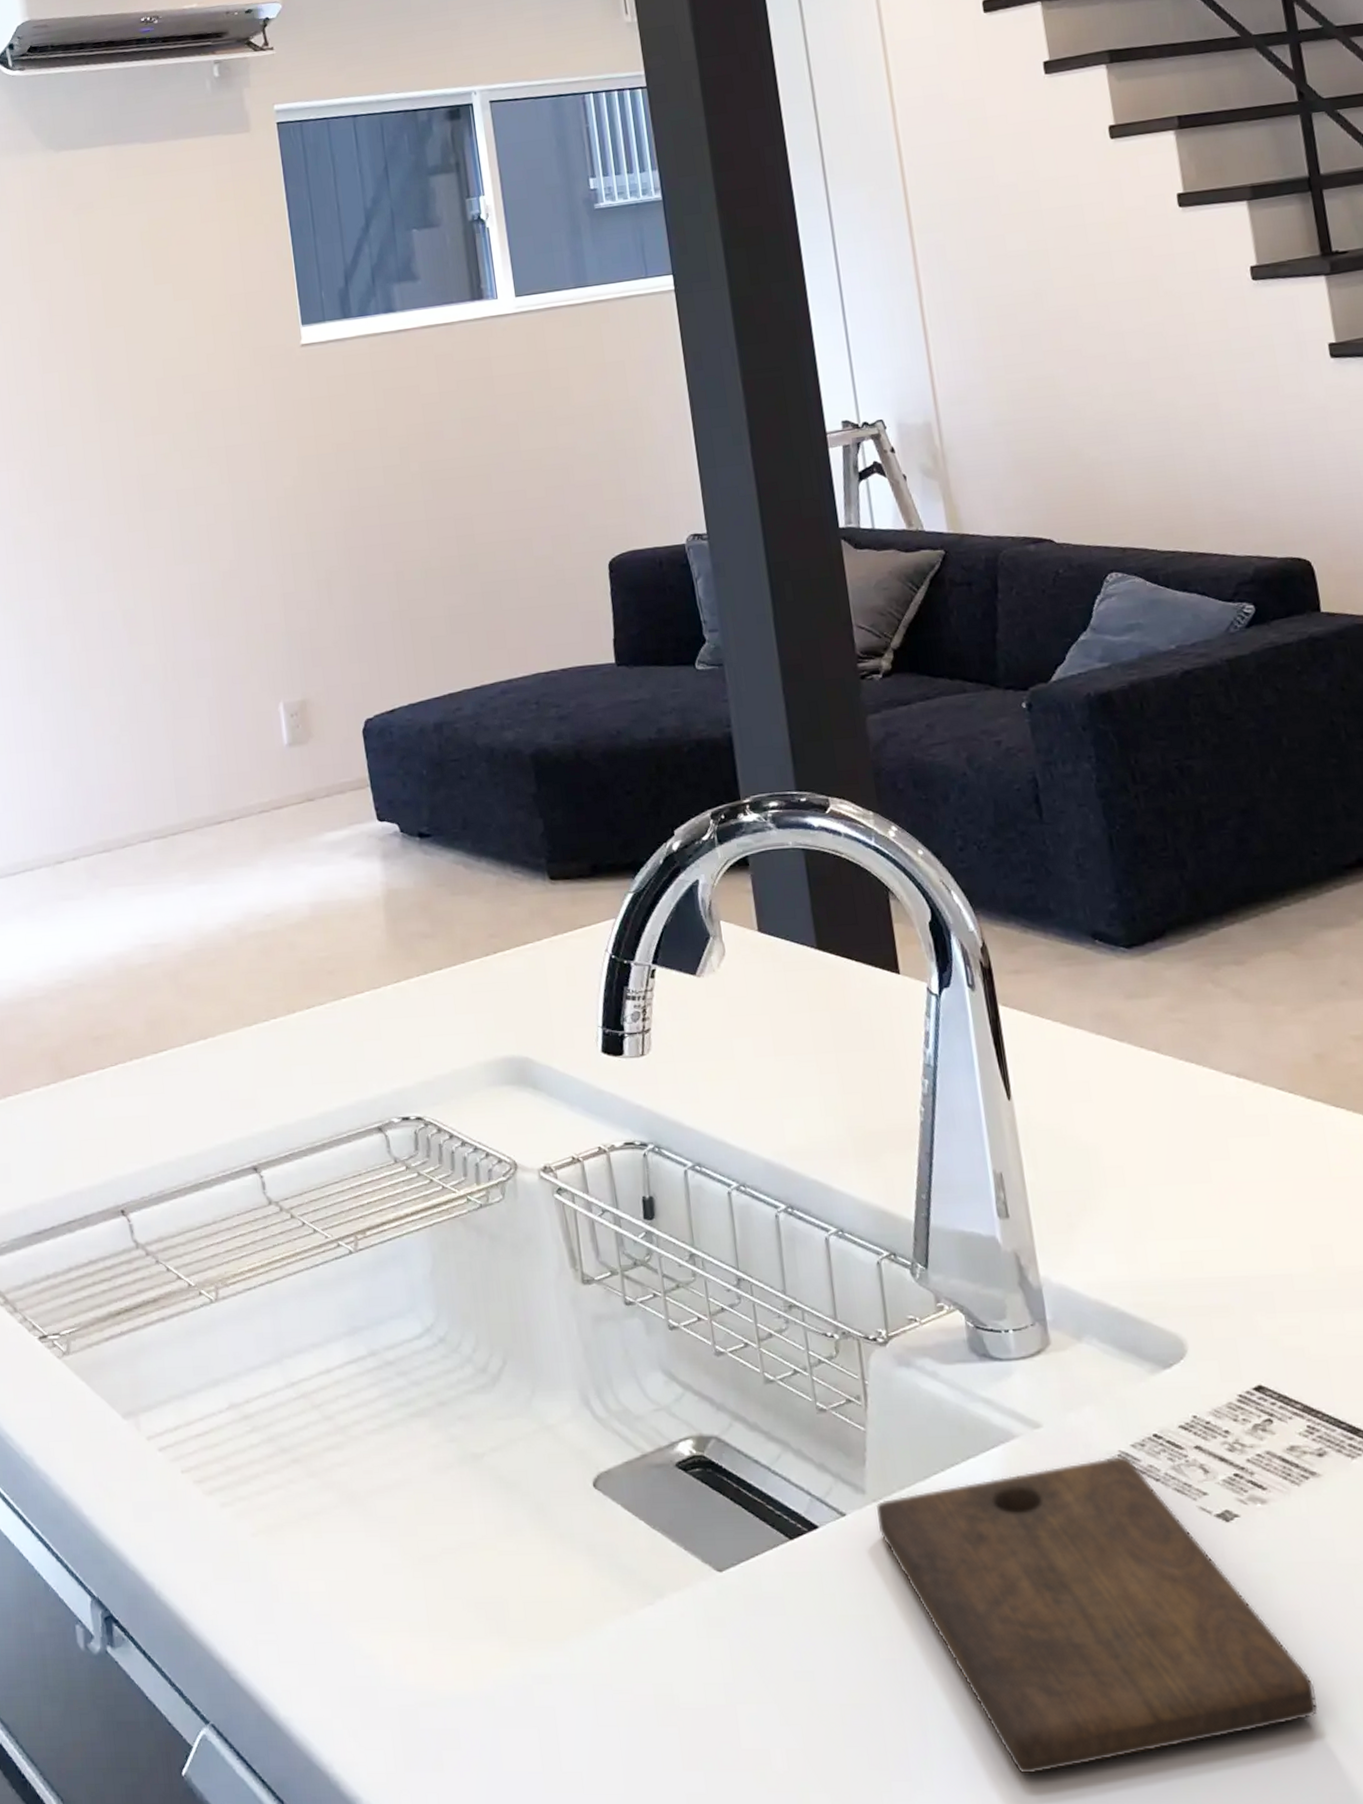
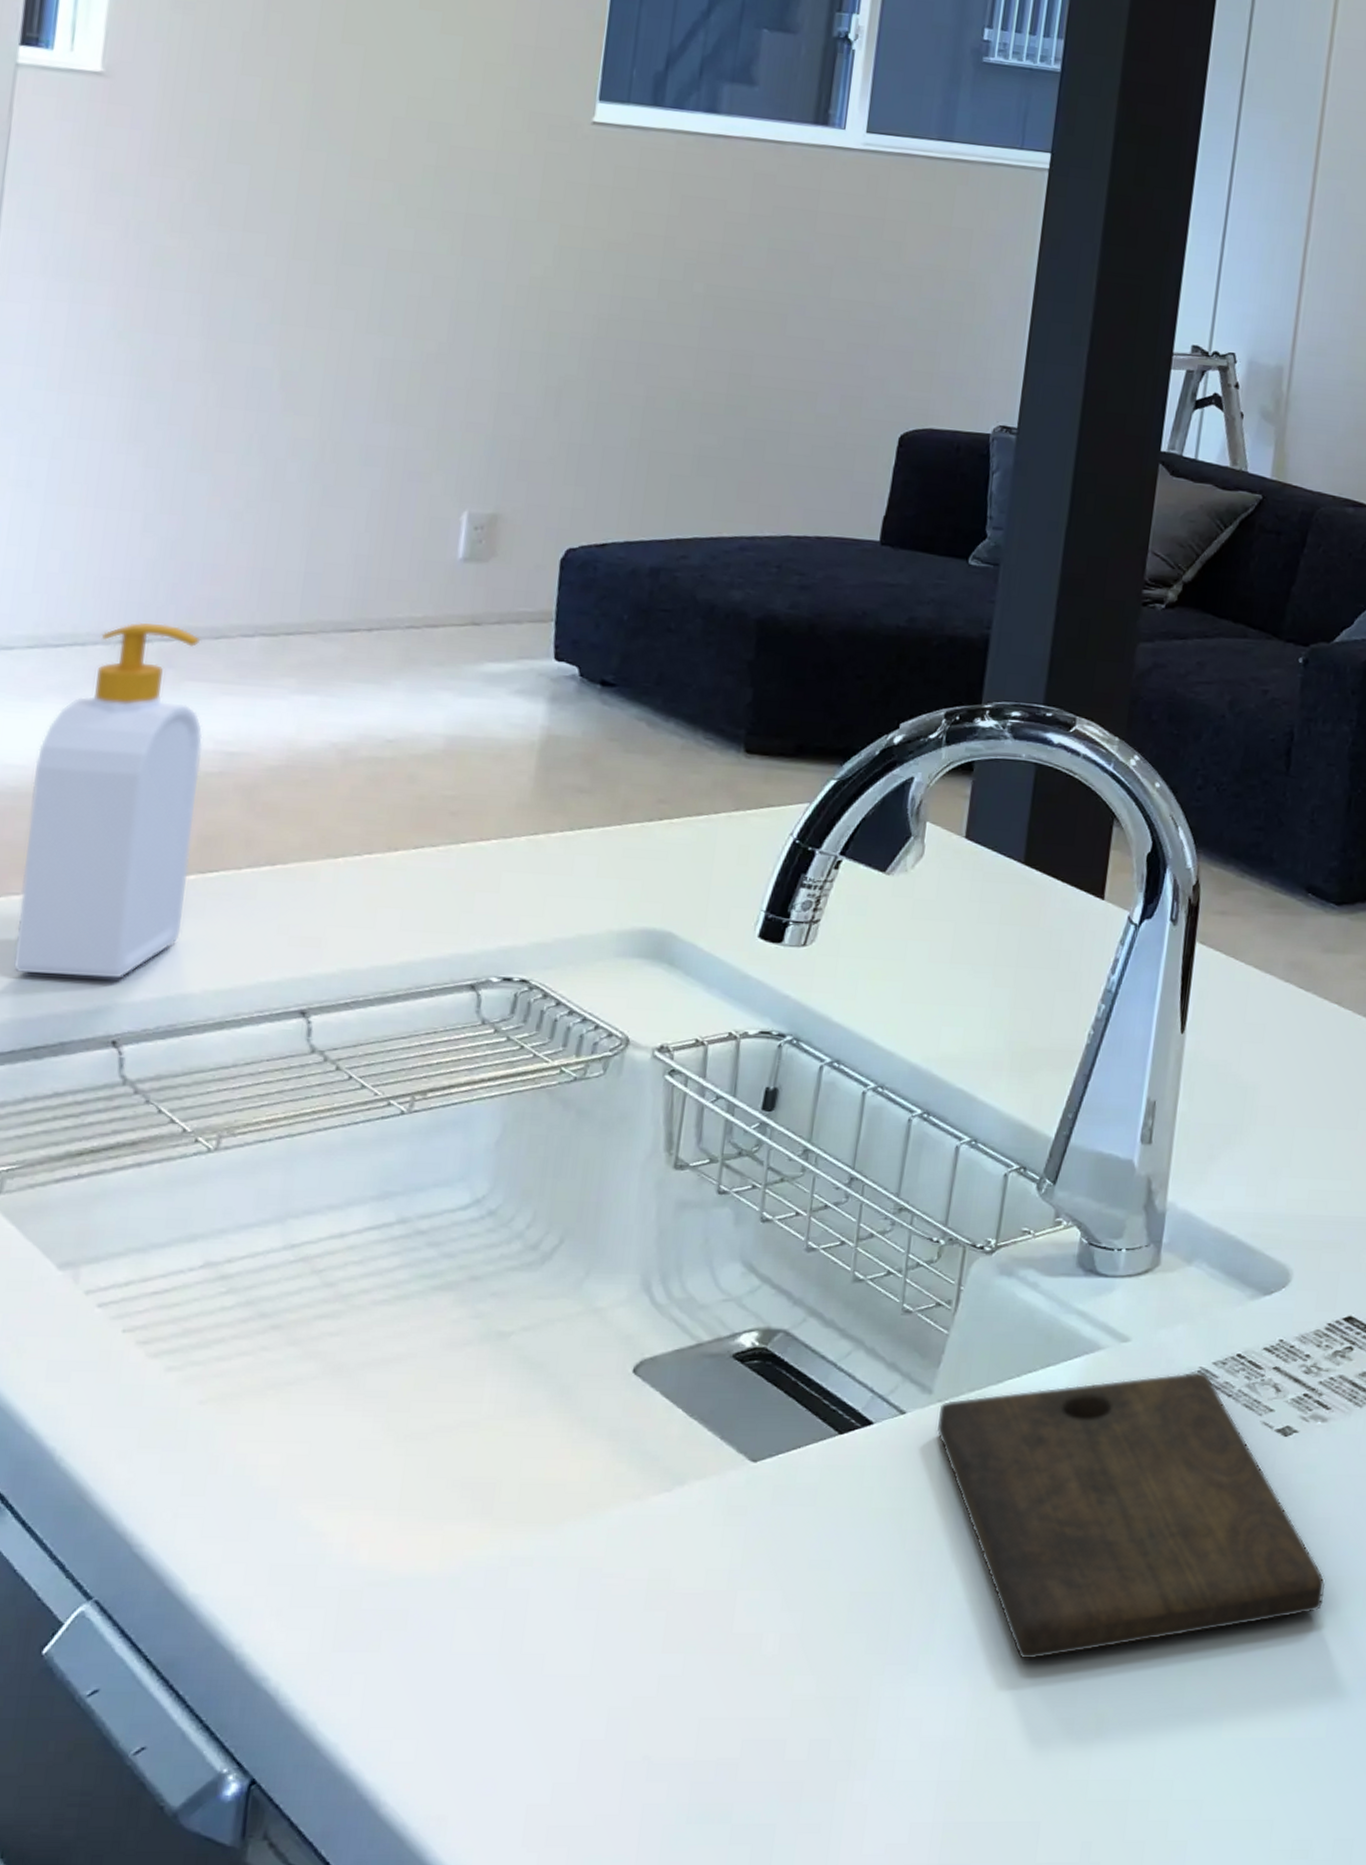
soap bottle: none [19,841,151,1159] -> present [13,623,203,979]

